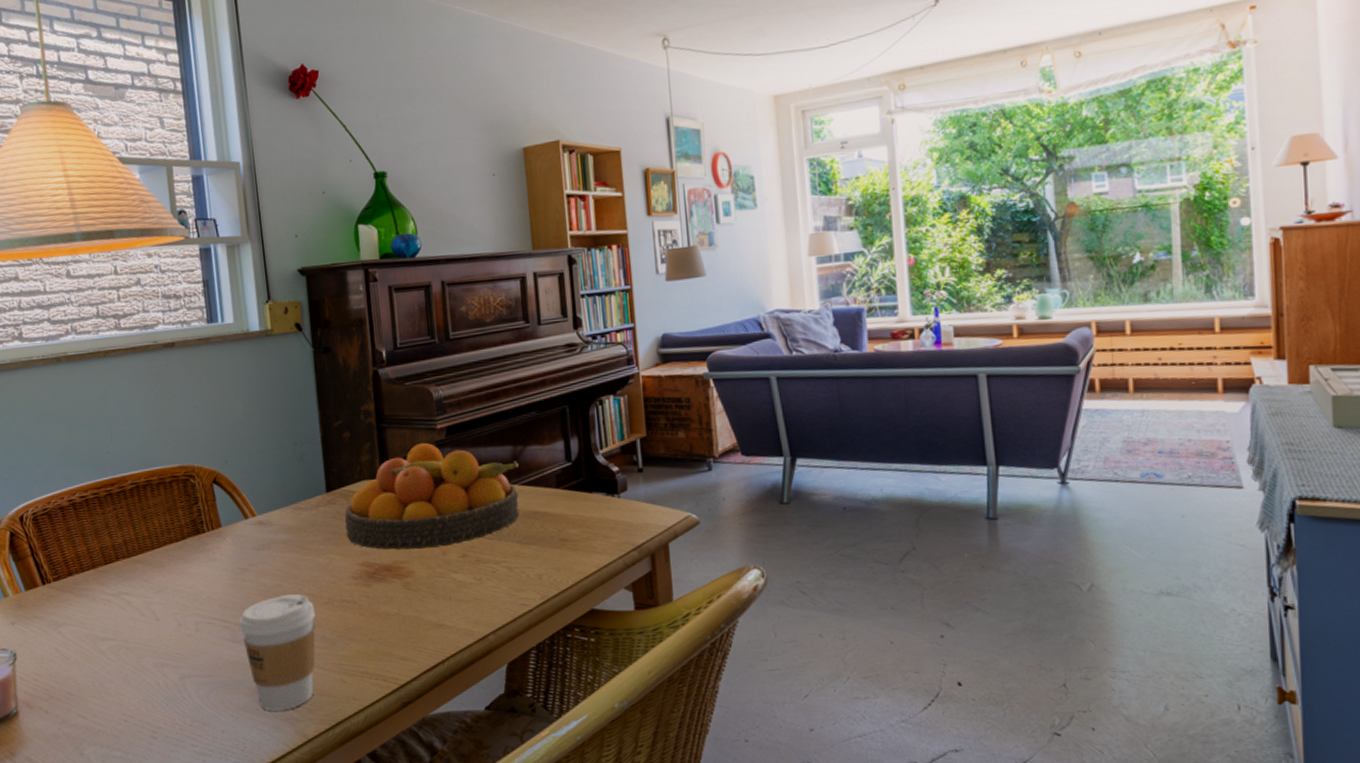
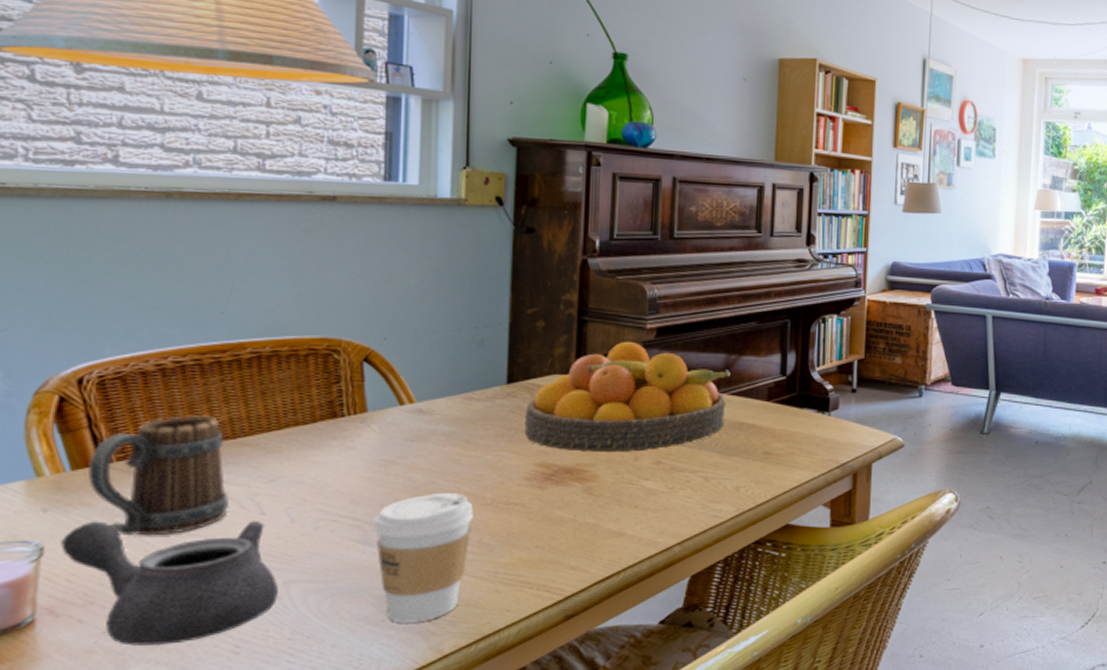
teapot: none [26,626,178,732] -> present [61,521,278,646]
mug: none [35,539,133,643] -> present [89,415,230,536]

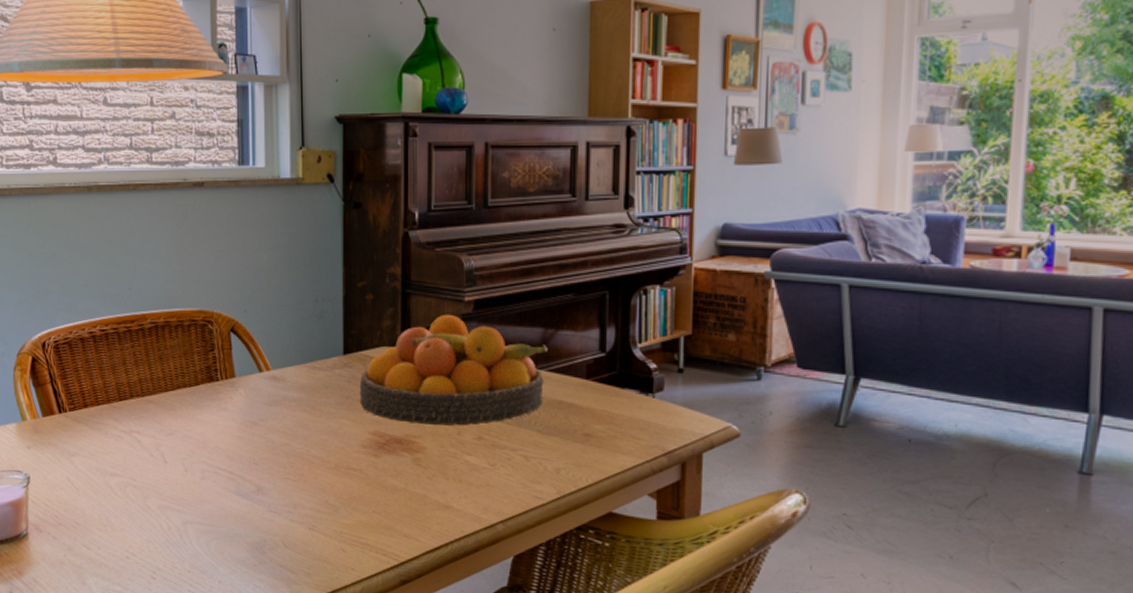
teapot: present [61,521,278,646] -> none [39,458,179,565]
mug: present [89,415,230,536] -> none [52,375,143,475]
coffee cup: present [372,493,474,623] -> none [244,454,321,570]

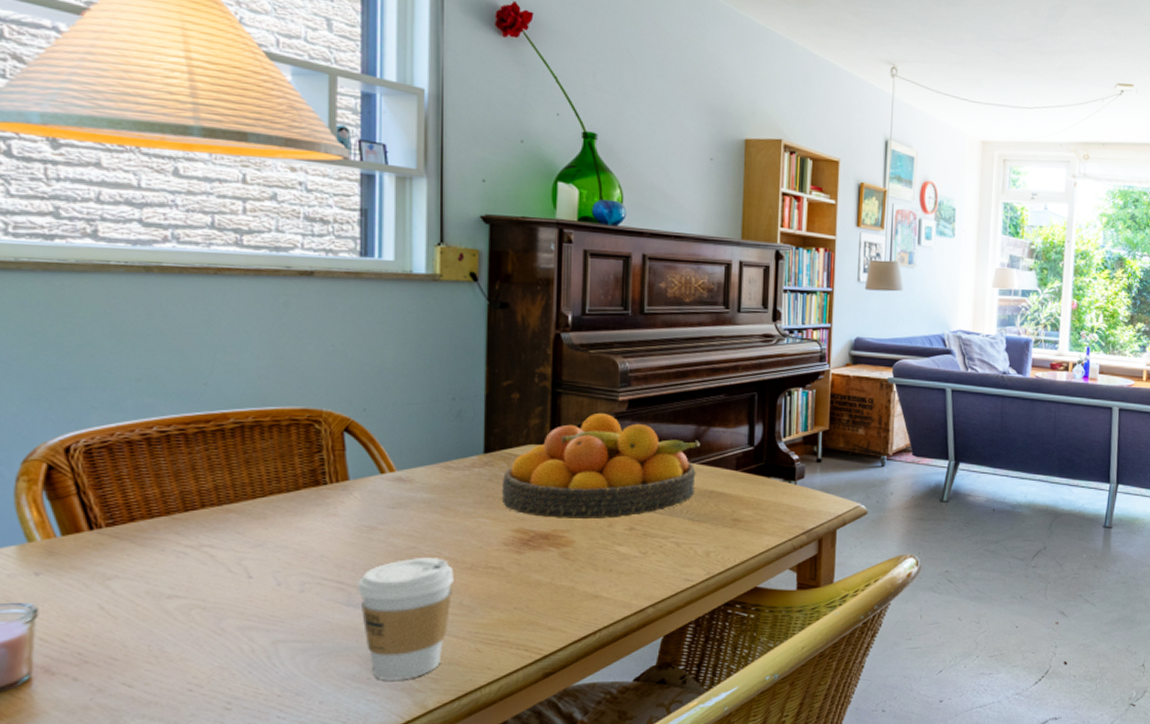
coffee cup: none [244,454,321,570] -> present [357,558,454,681]

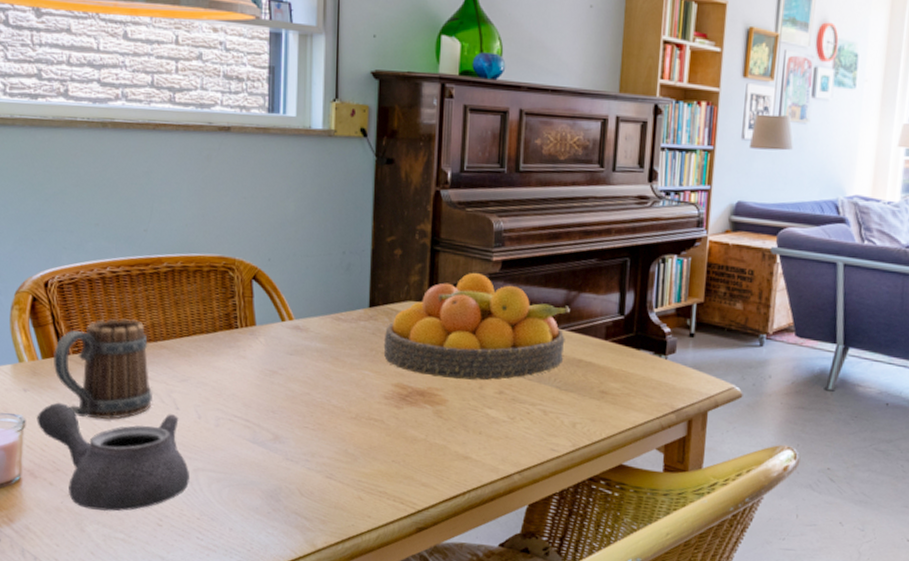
teapot: none [54,584,266,702] -> present [36,402,189,512]
mug: none [79,483,218,599] -> present [54,319,153,420]
coffee cup: present [357,558,454,681] -> none [260,404,341,518]

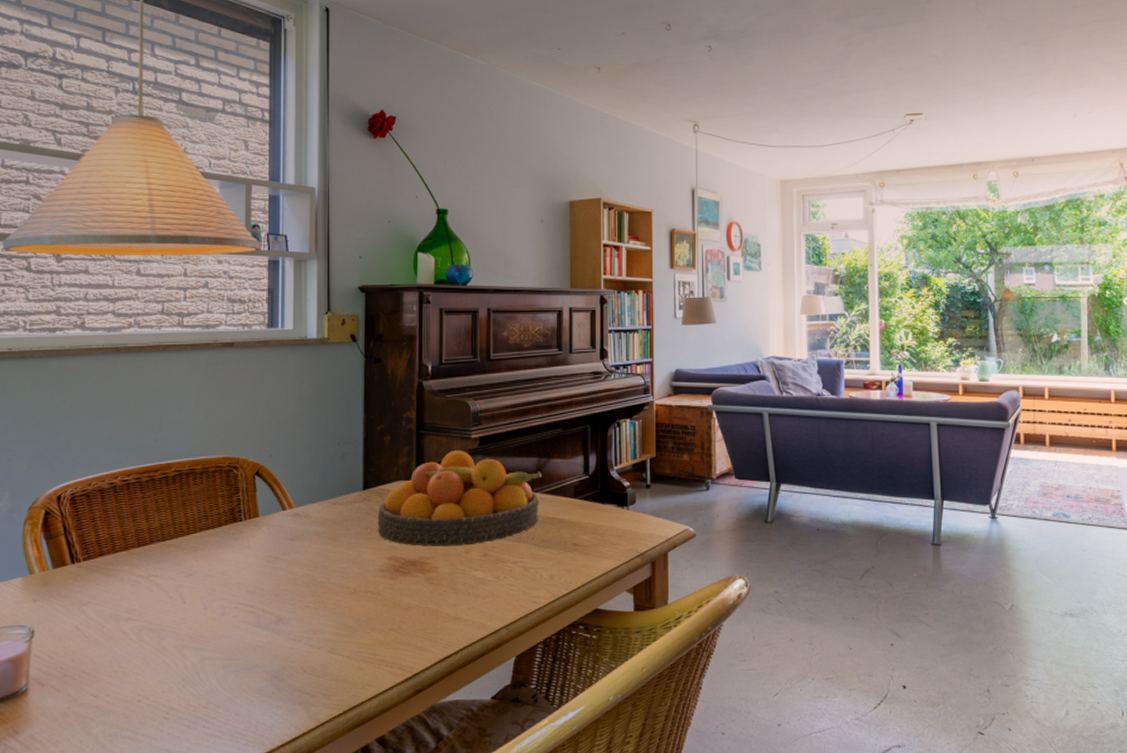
teapot: present [36,402,189,512] -> none [45,608,196,711]
mug: present [54,319,153,420] -> none [64,523,161,621]

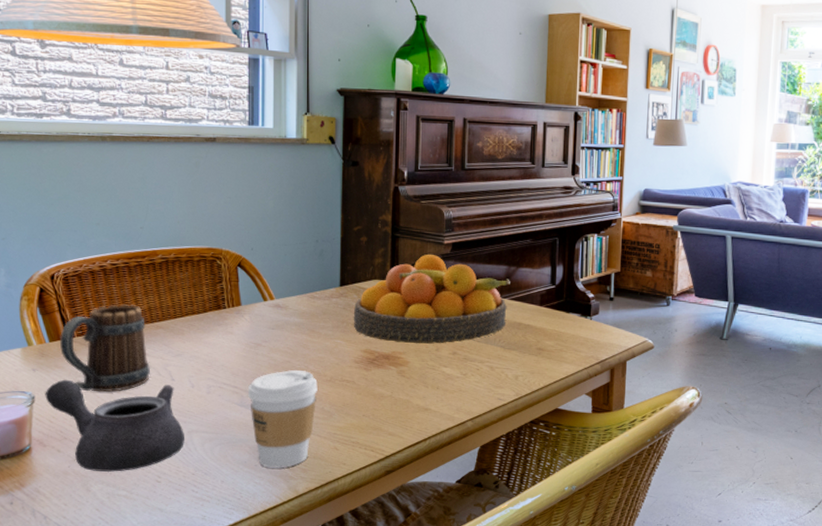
teapot: none [45,608,196,711] -> present [45,379,184,472]
mug: none [64,523,161,621] -> present [60,304,151,393]
coffee cup: none [264,584,340,695] -> present [247,370,318,468]

